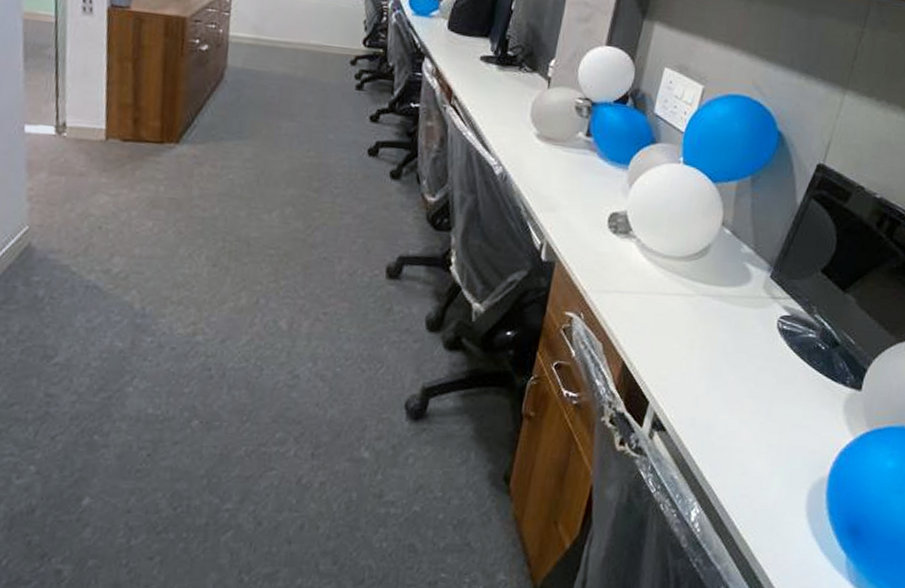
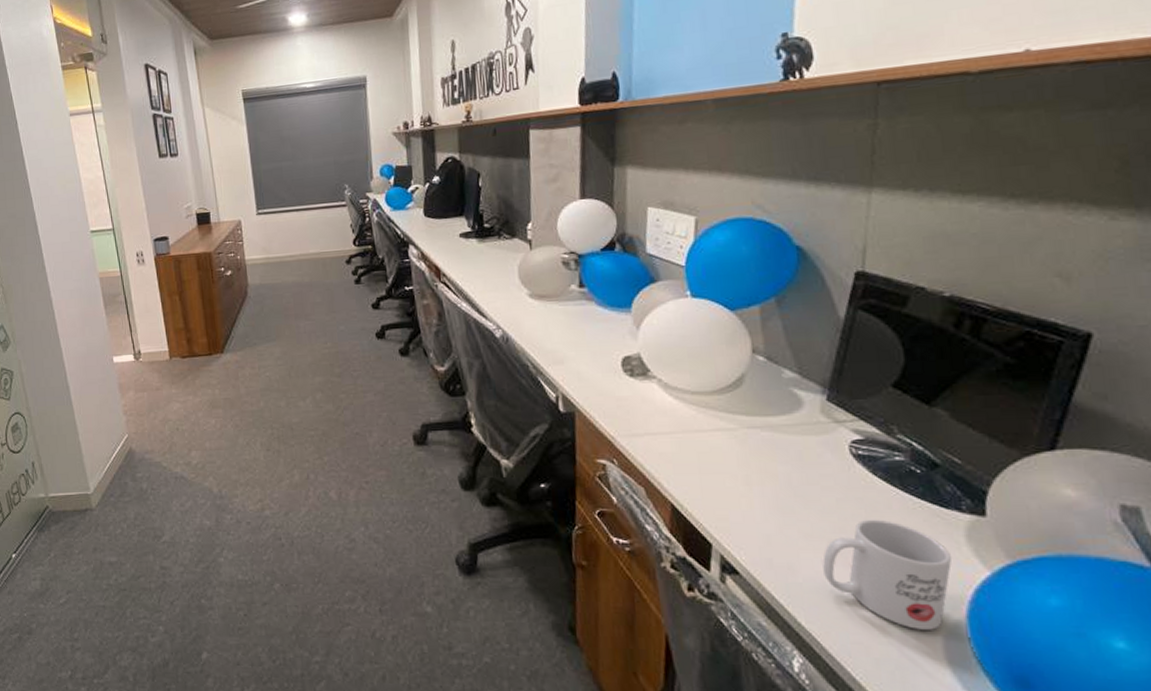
mug: none [733,387,830,486] -> present [822,519,953,630]

